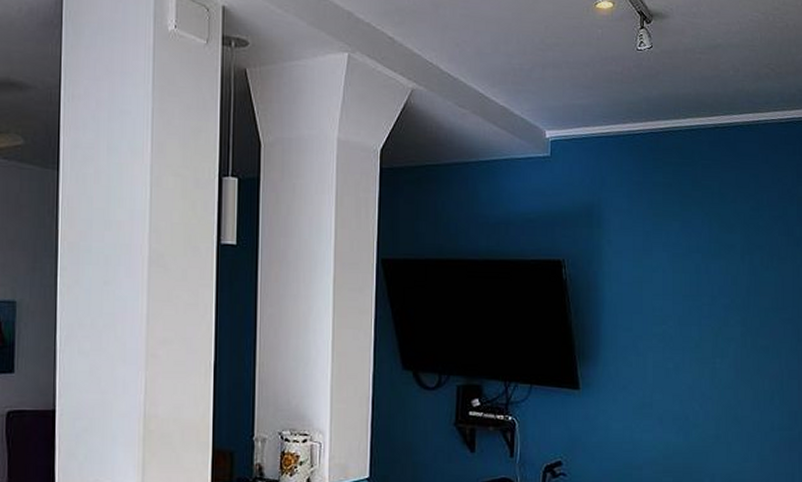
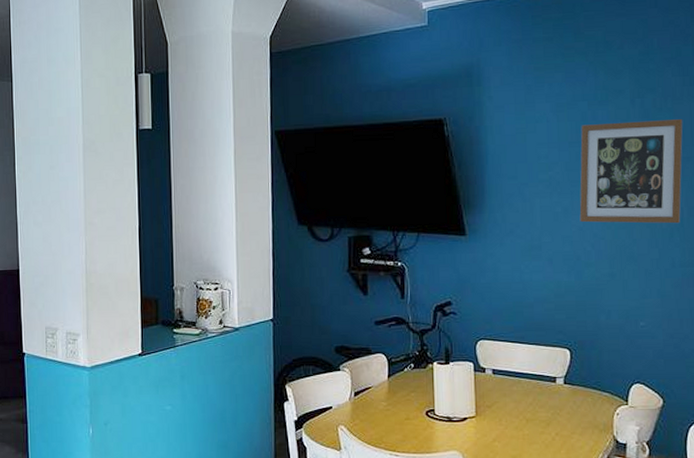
wall art: none [690,278,787,386] -> present [579,119,683,224]

